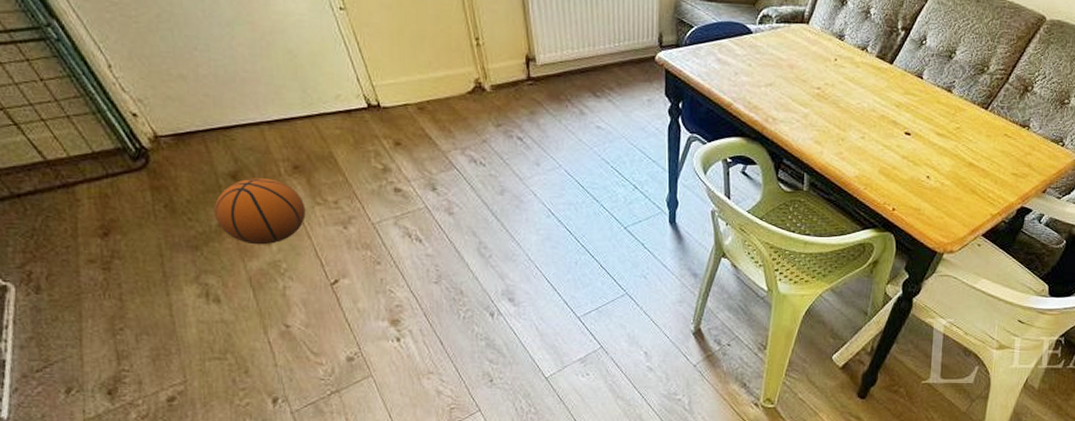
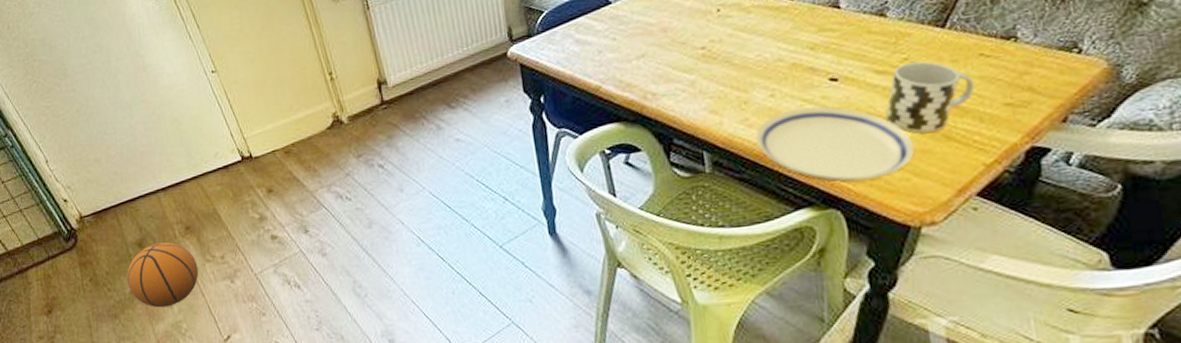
plate: none [845,151,951,214] -> present [756,106,915,183]
cup: none [937,131,997,186] -> present [885,61,975,133]

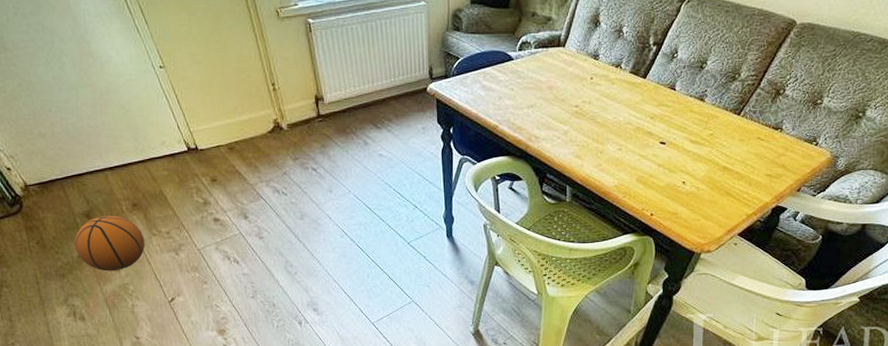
plate: present [756,106,915,183] -> none [604,161,707,218]
cup: present [885,61,975,133] -> none [692,138,751,189]

